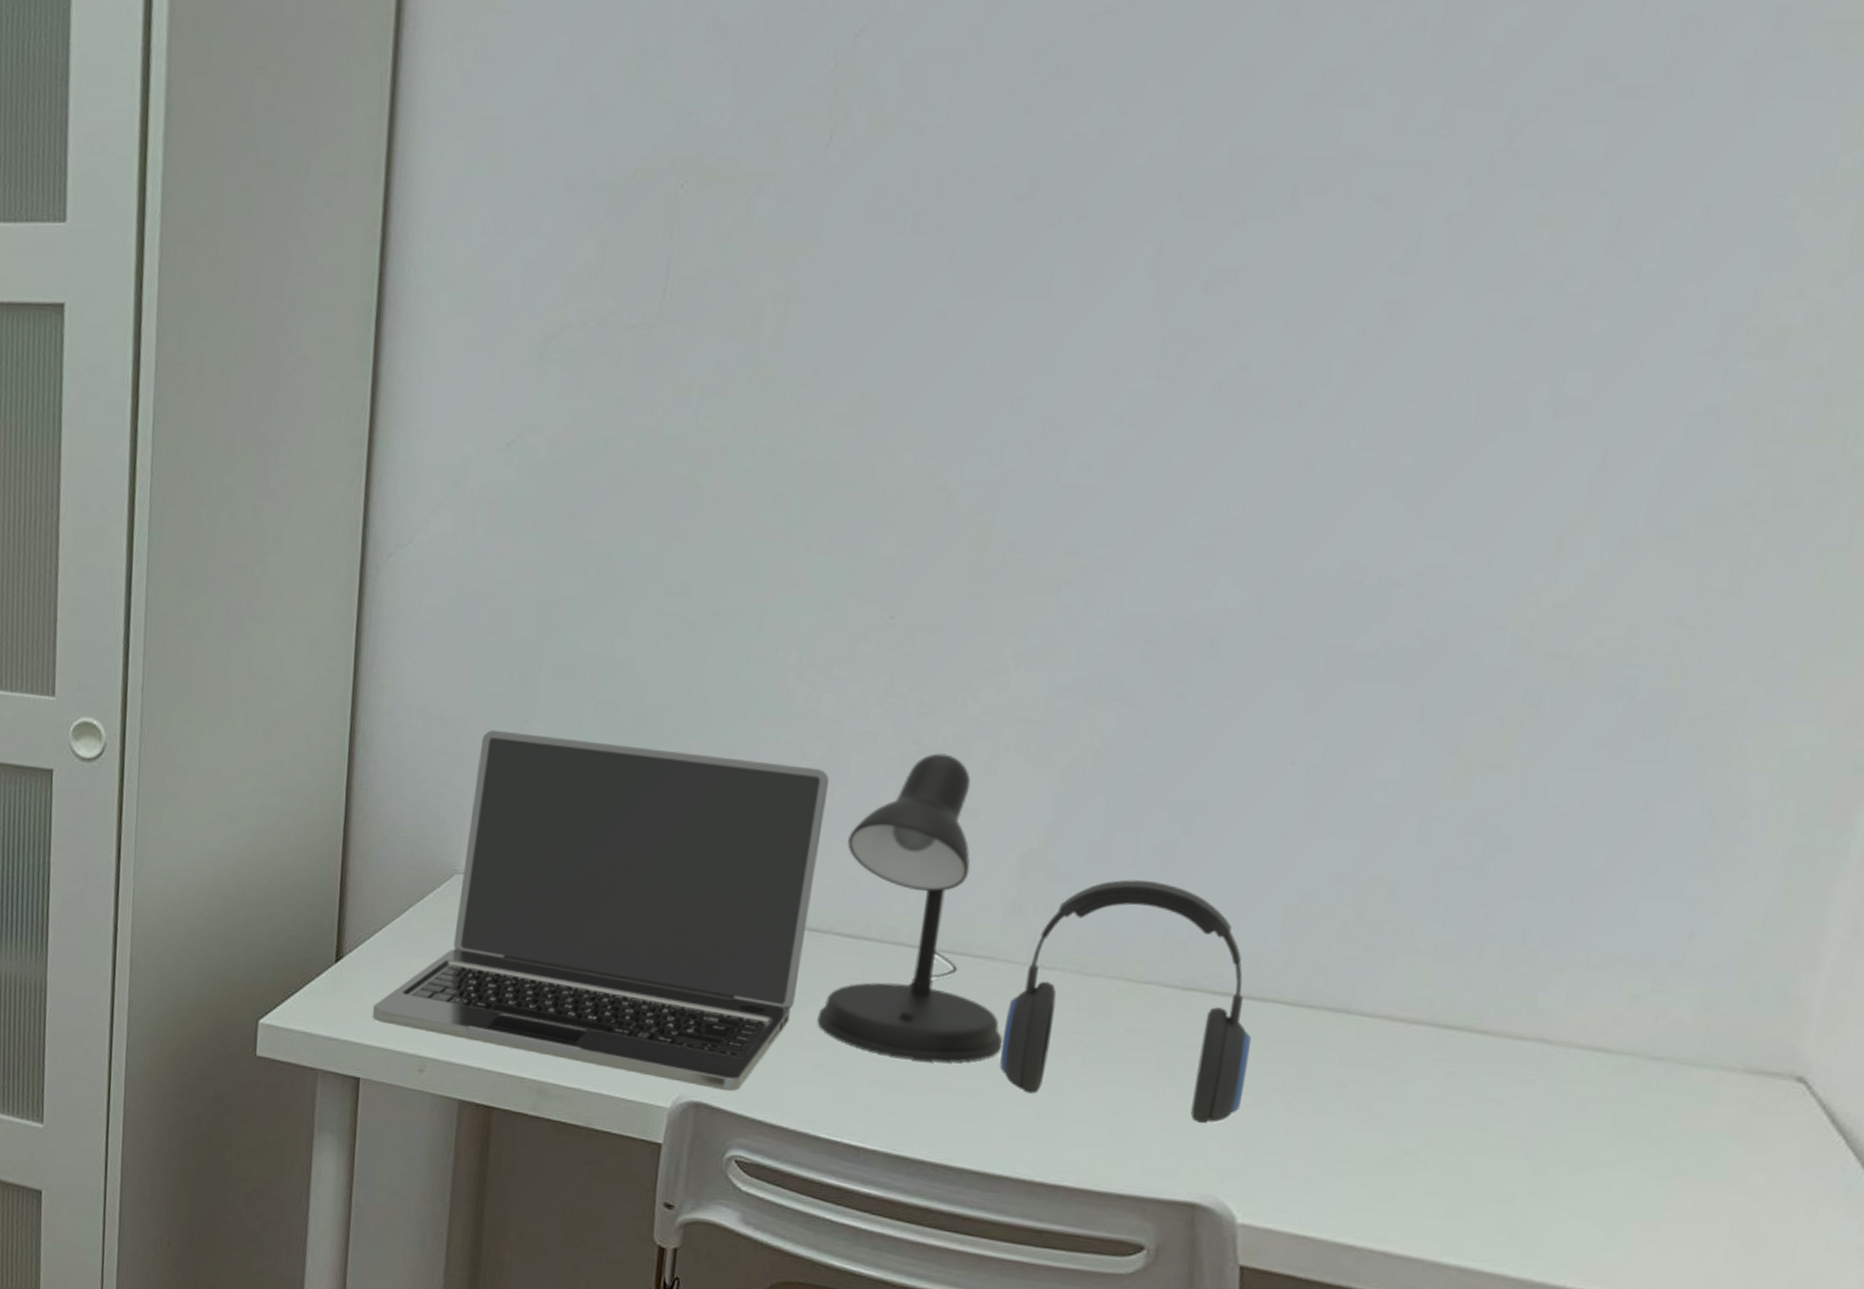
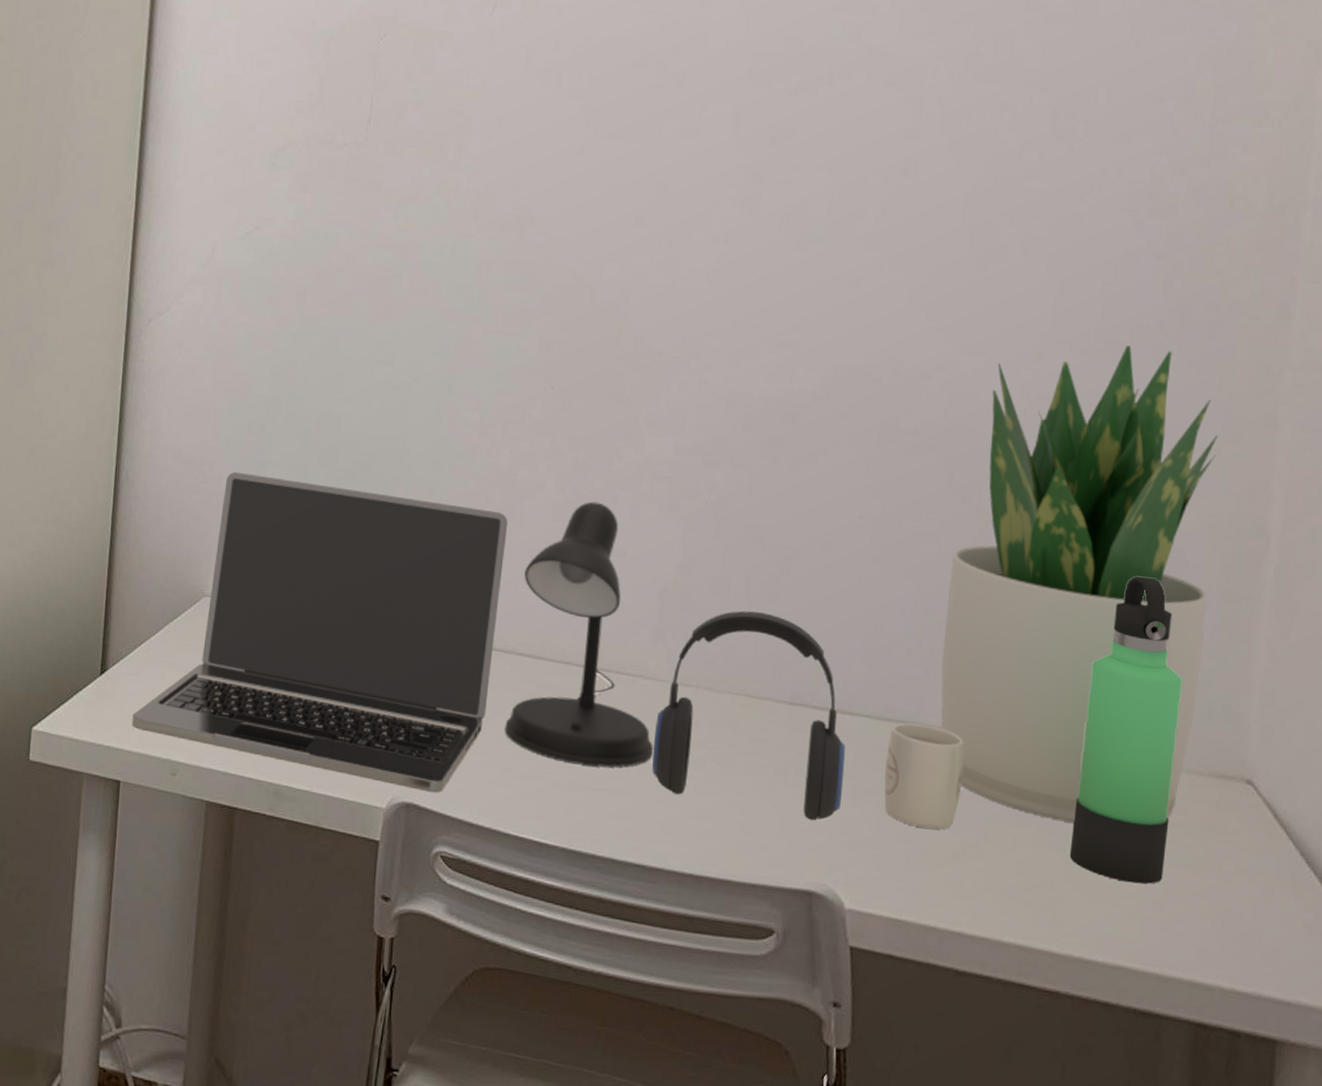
mug: none [1298,1010,1410,1134] -> present [884,722,964,829]
planter: none [1380,533,1812,1127] -> present [940,345,1219,823]
thermos bottle: none [1540,829,1722,1199] -> present [1069,577,1183,884]

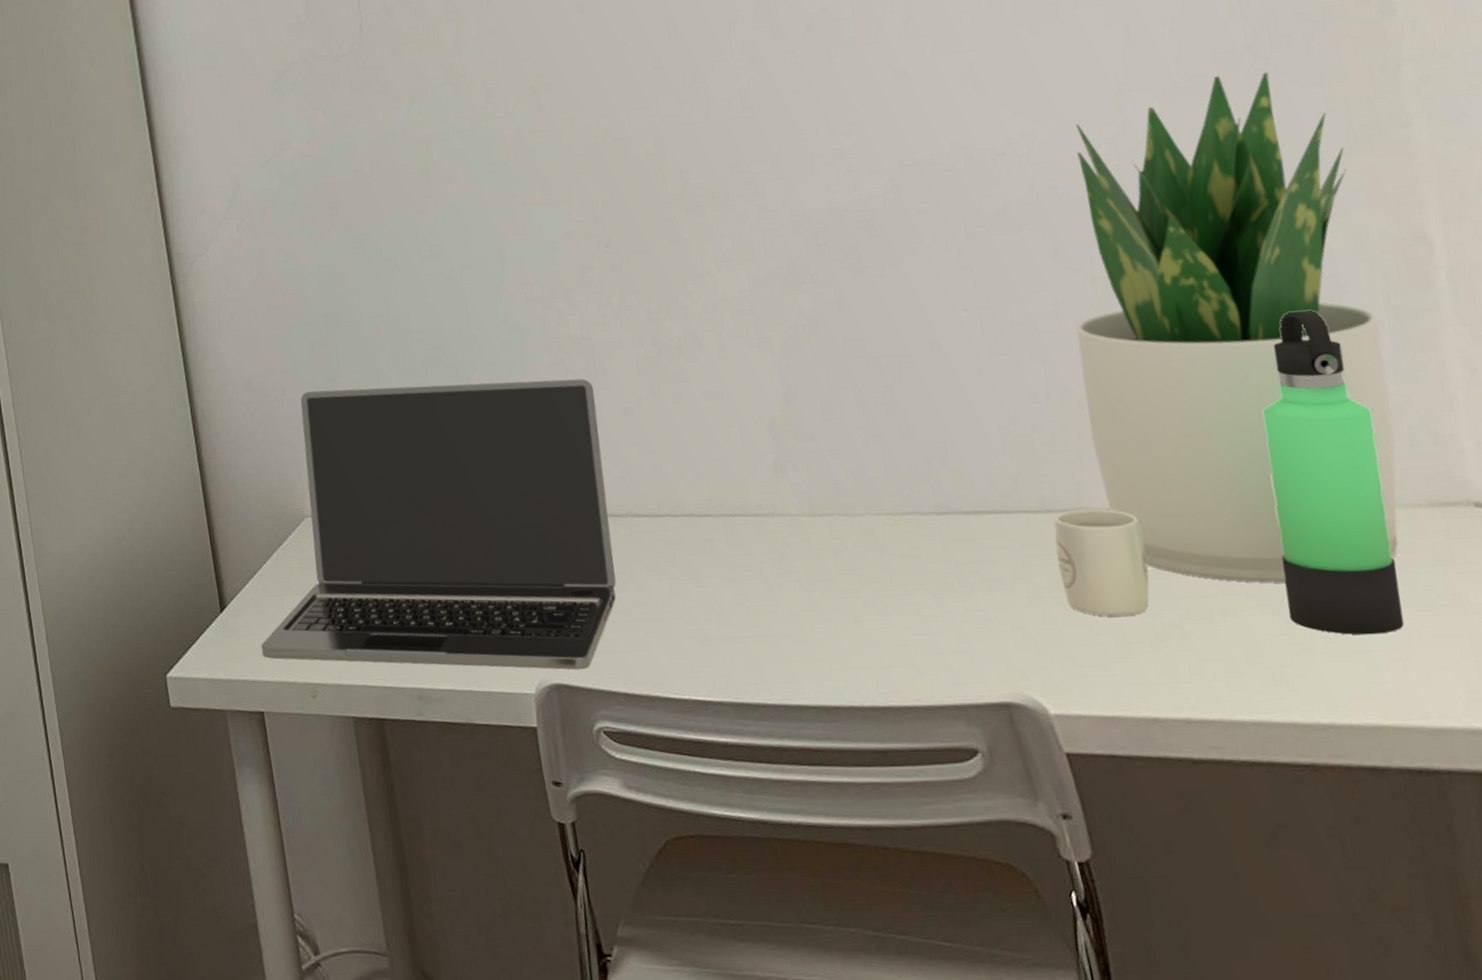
desk lamp: present [505,501,654,767] -> none [622,349,802,615]
headphones: present [652,610,846,821] -> none [796,426,1019,630]

